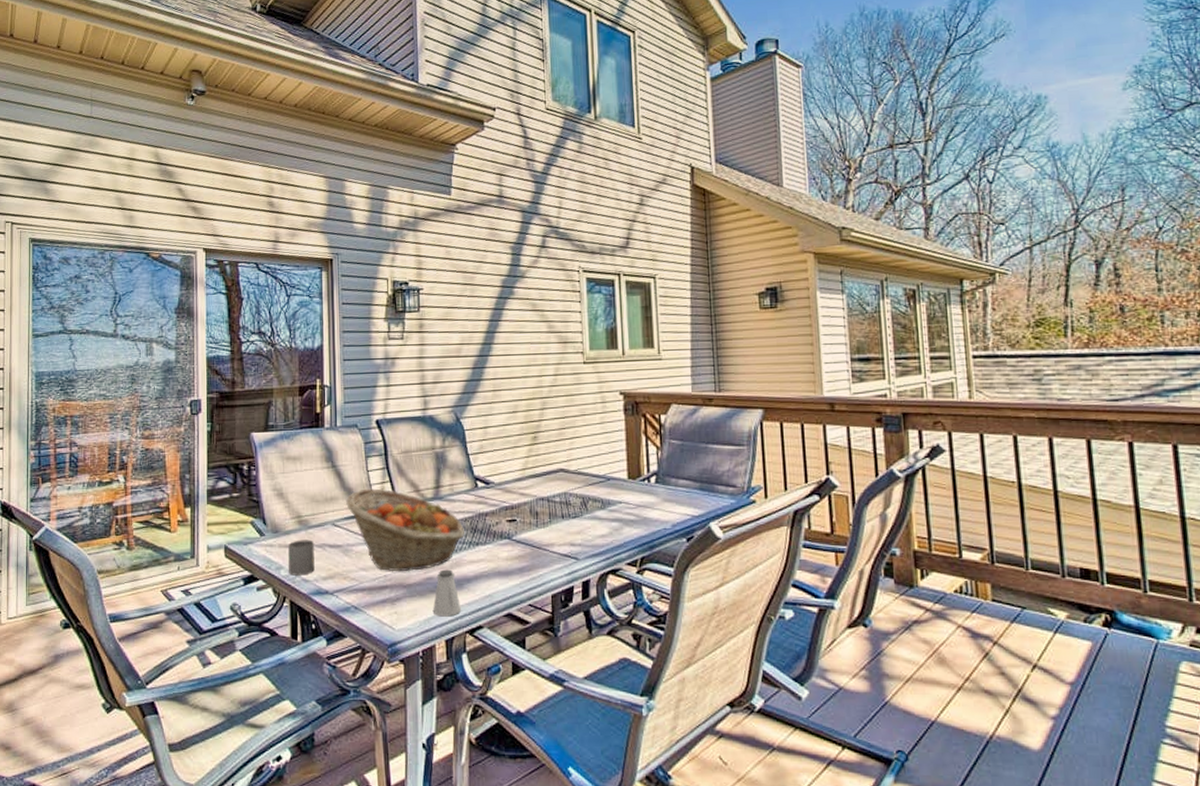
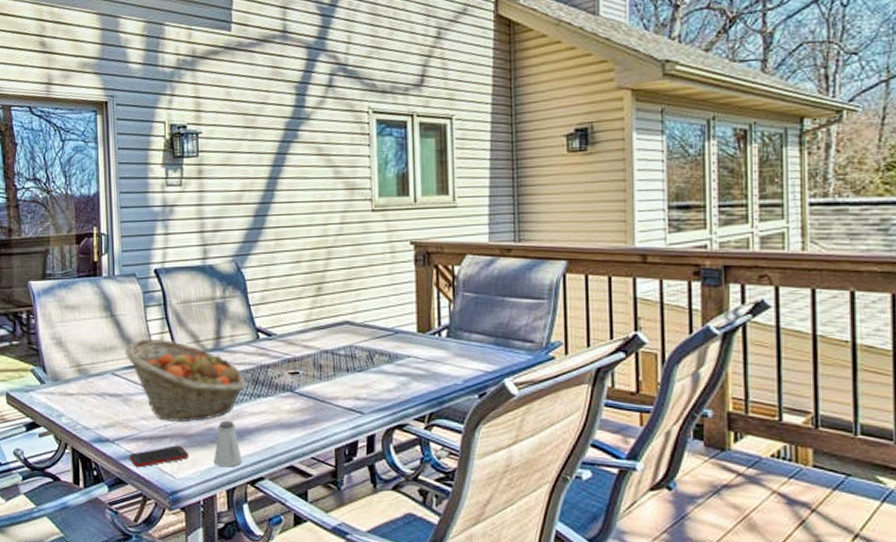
mug: present [288,539,315,576] -> none [69,388,95,423]
cell phone: none [348,596,408,620] -> present [129,445,189,468]

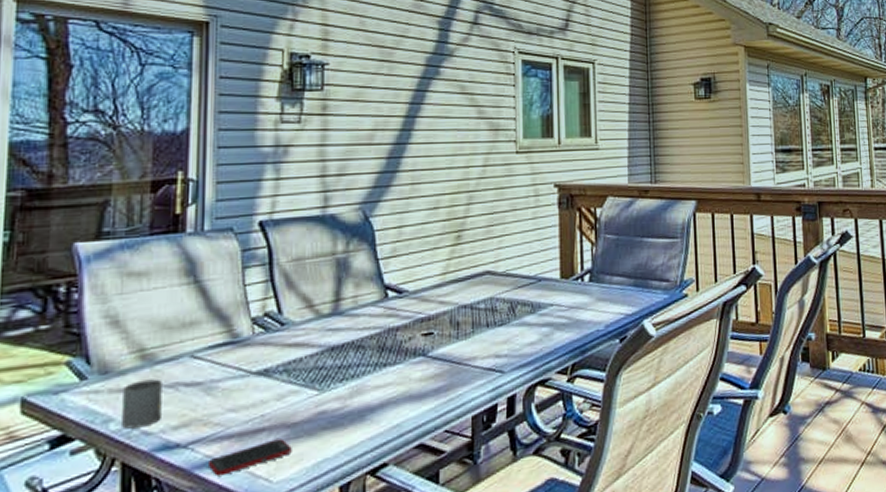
mug: none [69,388,95,423] -> present [122,378,162,429]
fruit basket: present [125,338,246,423] -> none [212,306,369,410]
saltshaker: present [213,420,243,467] -> none [324,399,362,459]

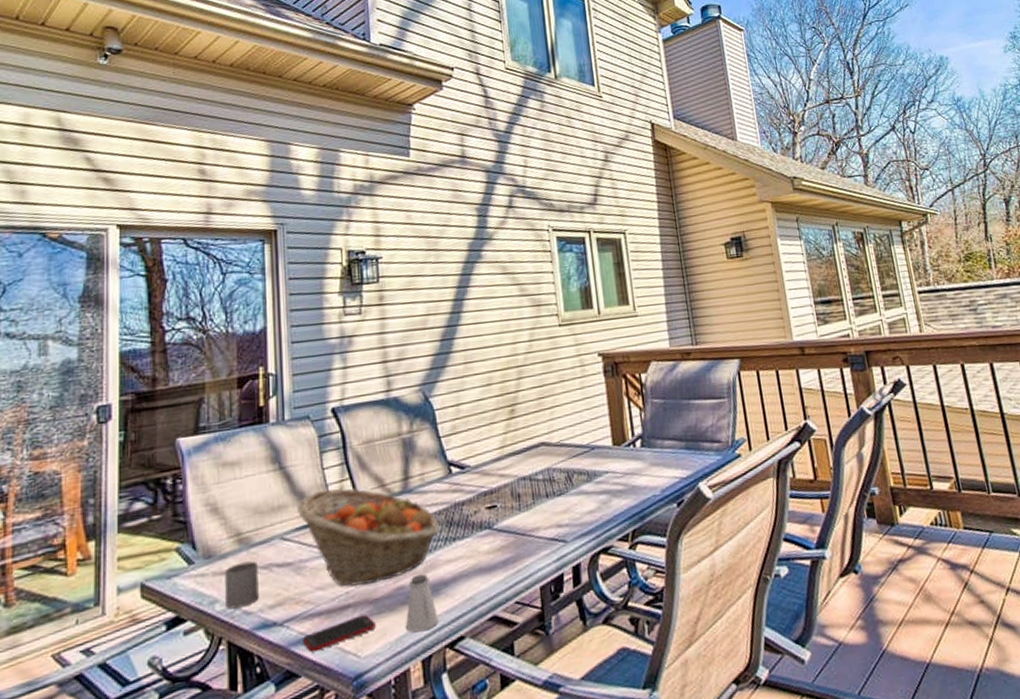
fruit basket: none [212,306,369,410] -> present [297,487,439,588]
saltshaker: none [324,399,362,459] -> present [405,574,440,633]

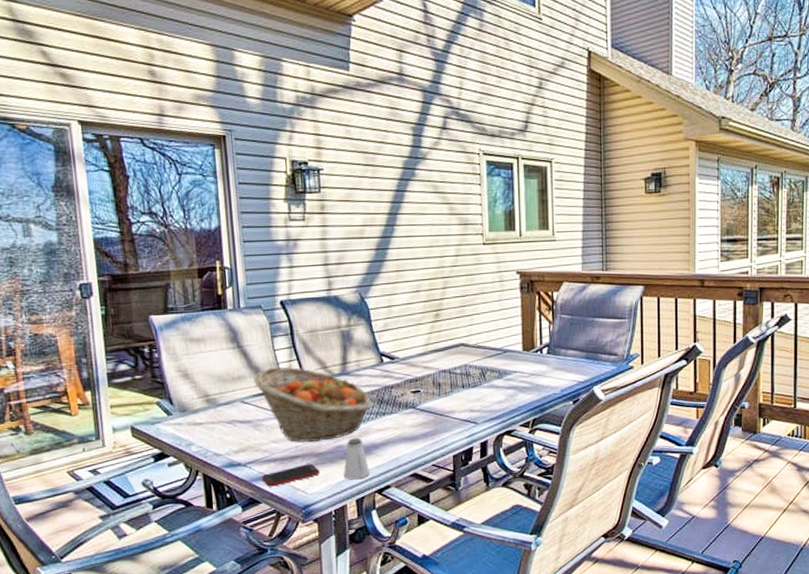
mug: present [225,561,259,610] -> none [197,417,226,451]

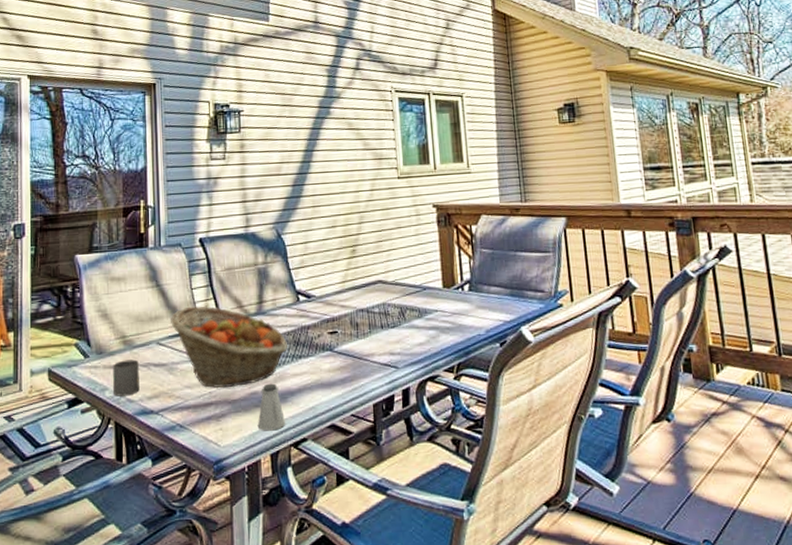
mug: none [197,417,226,451] -> present [113,359,140,397]
cell phone: present [261,464,320,487] -> none [173,412,233,438]

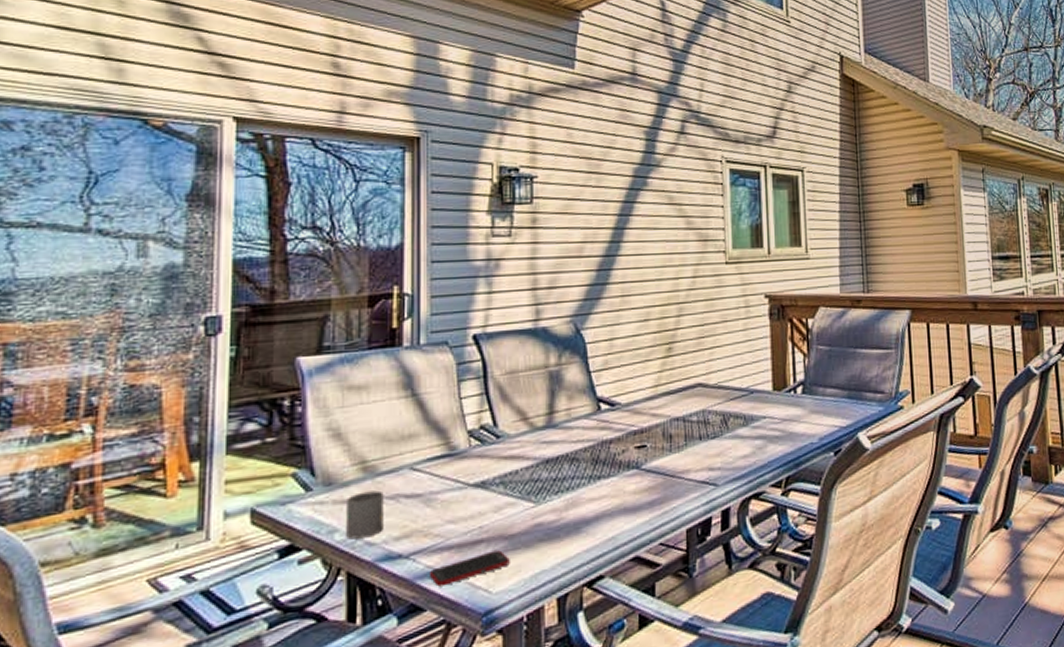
fruit basket: present [171,305,287,389] -> none [430,418,583,522]
cell phone: none [173,412,233,438] -> present [429,550,510,587]
saltshaker: present [257,383,286,431] -> none [541,511,578,570]

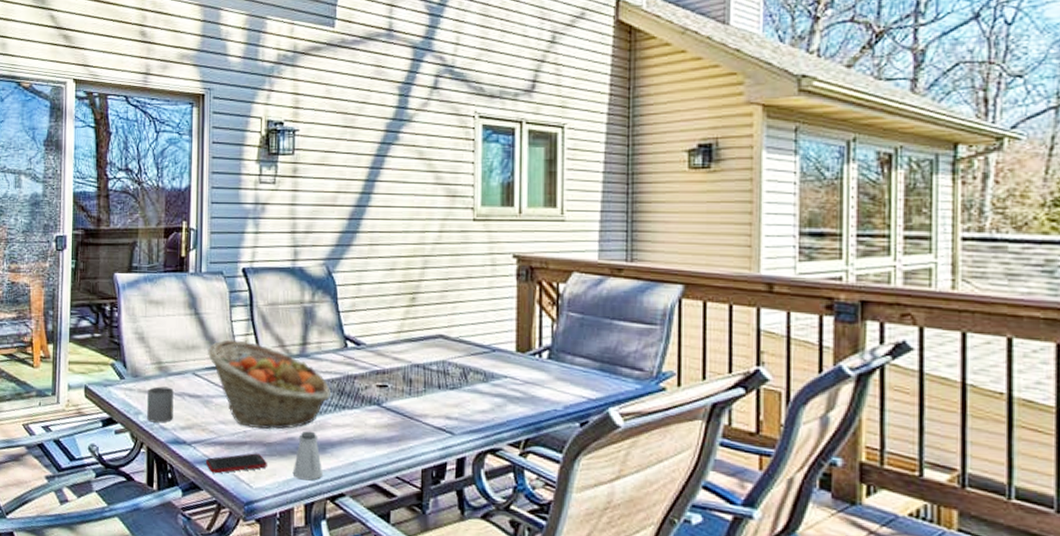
fruit basket: none [430,418,583,522] -> present [208,339,330,430]
saltshaker: none [541,511,578,570] -> present [292,431,324,481]

